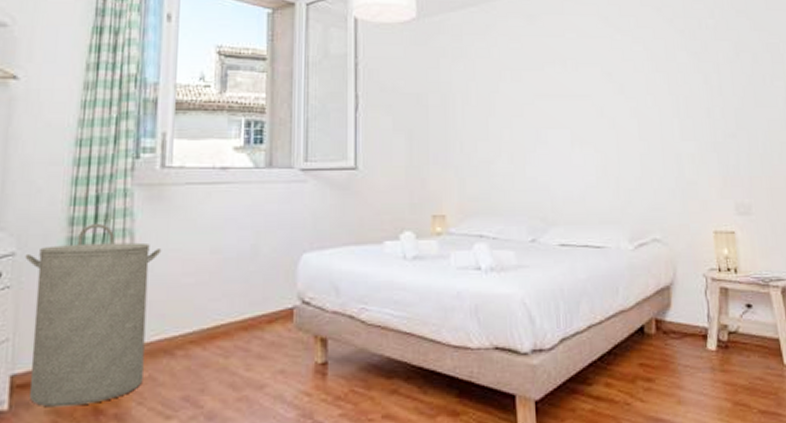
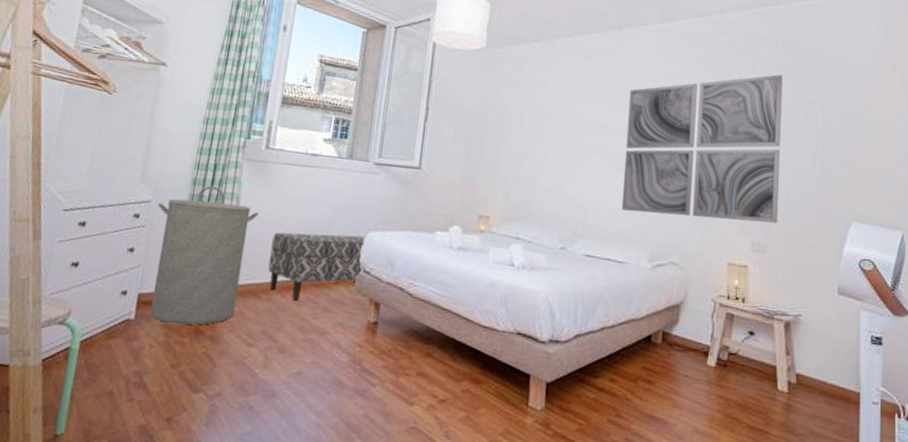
bench: none [181,259,301,354] -> present [268,232,367,302]
wall art: none [584,16,760,187] -> present [621,74,783,223]

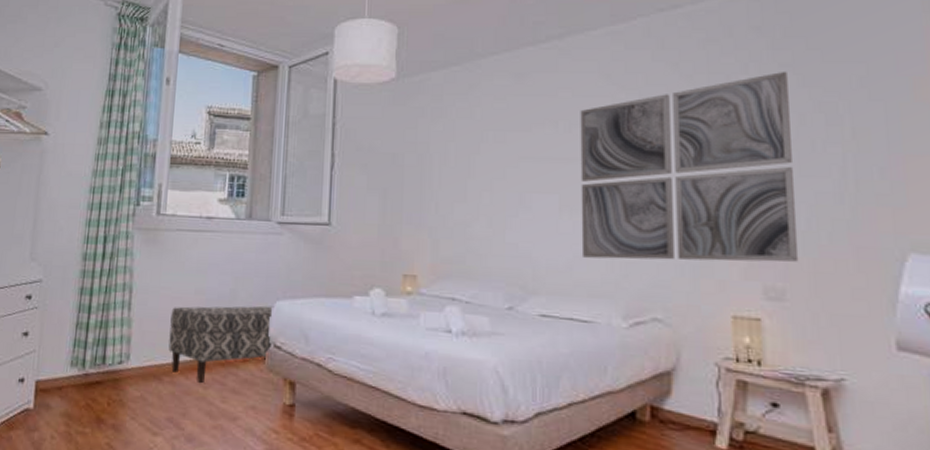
laundry hamper: present [150,185,259,325] -> none [49,259,155,413]

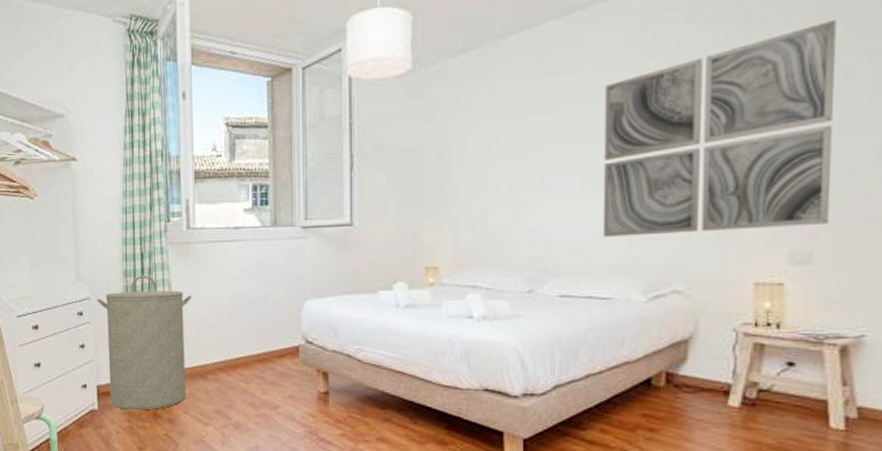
laundry hamper: none [49,259,155,413] -> present [96,275,192,411]
bench: present [168,305,275,384] -> none [210,306,305,379]

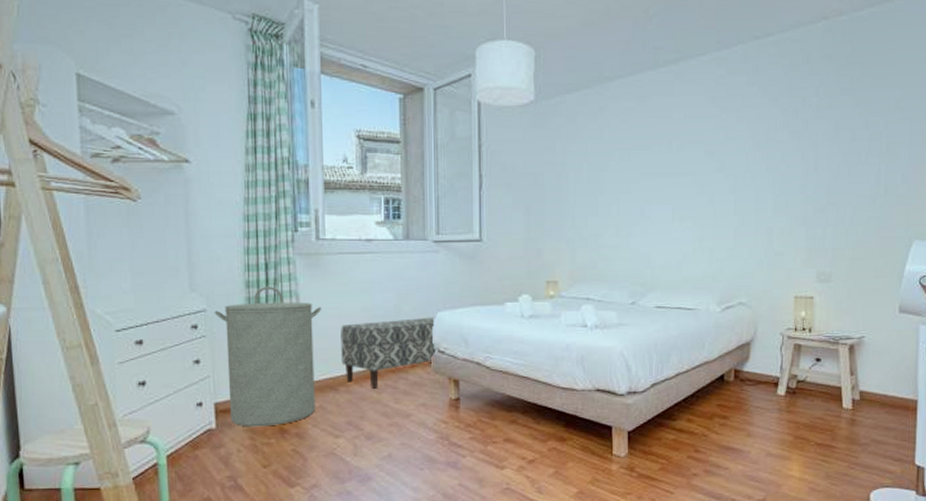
bench: none [210,306,305,379] -> present [341,317,437,390]
wall art: present [602,19,836,237] -> none [688,94,846,257]

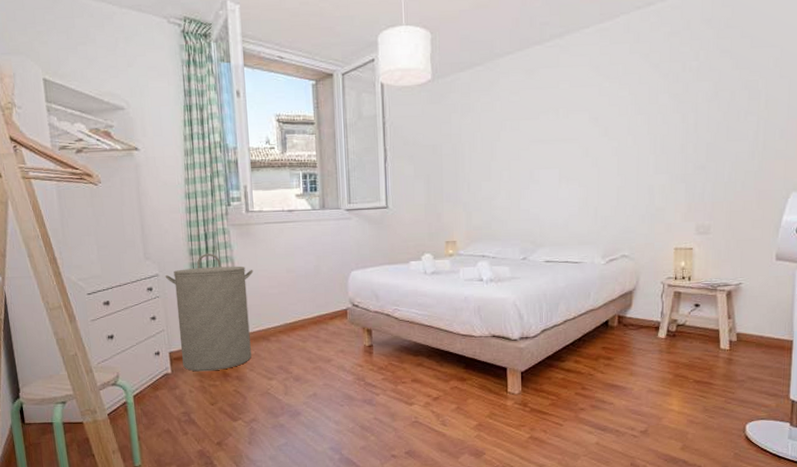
bench: present [341,317,437,390] -> none [270,275,352,339]

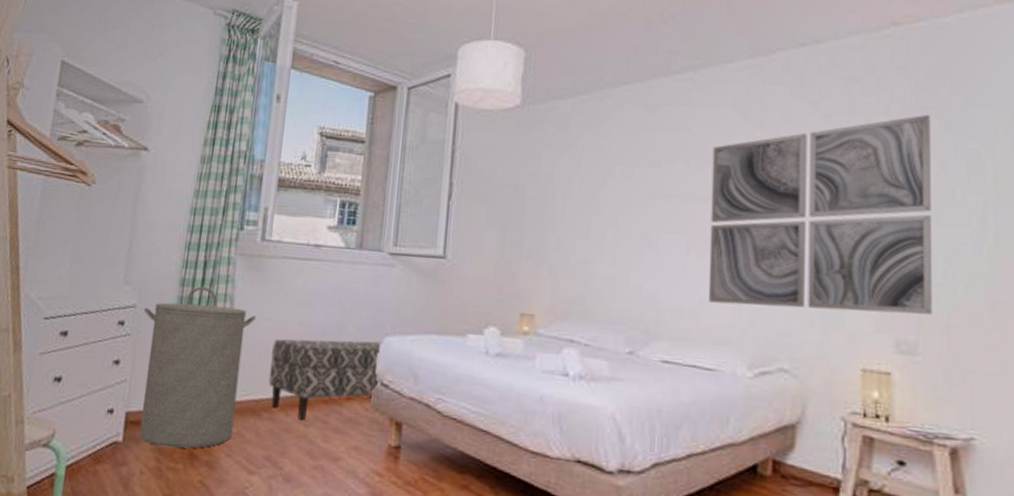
bench: none [270,275,352,339] -> present [269,339,383,422]
wall art: none [574,56,726,216] -> present [708,114,933,315]

